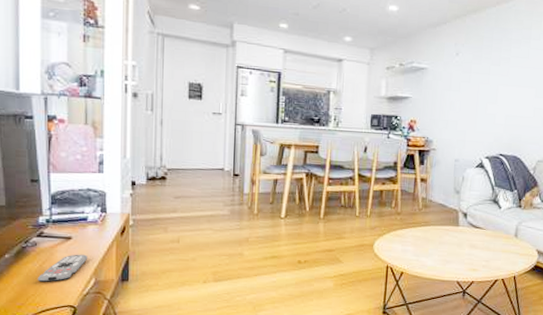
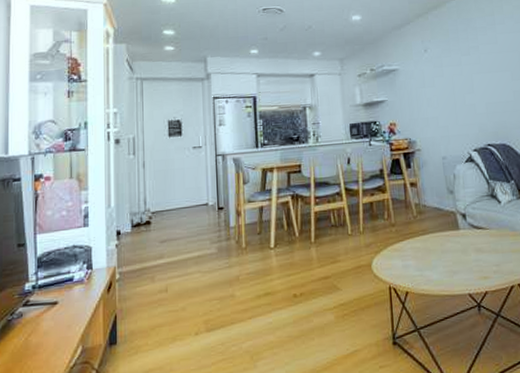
remote control: present [37,254,88,282] -> none [22,319,75,358]

